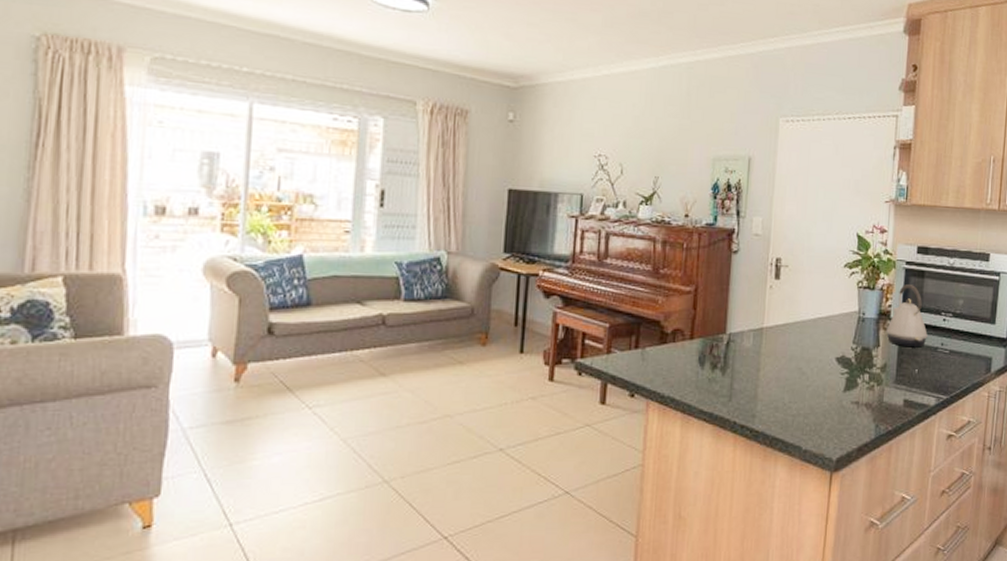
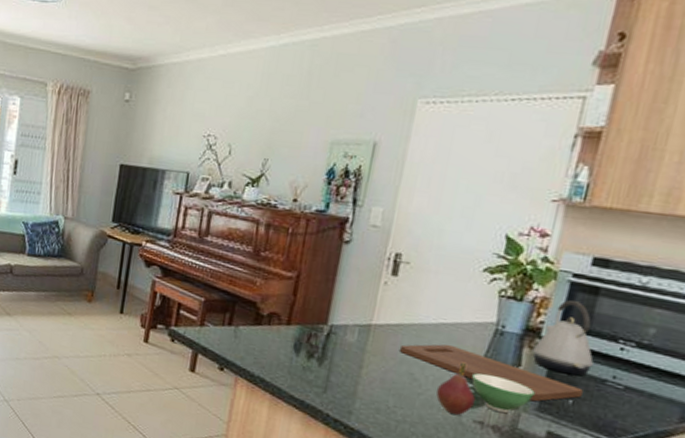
cutting board: none [789,336,924,376] -> present [400,344,583,402]
fruit: none [821,350,850,399] -> present [436,362,475,415]
bowl: none [846,357,892,391] -> present [471,372,535,414]

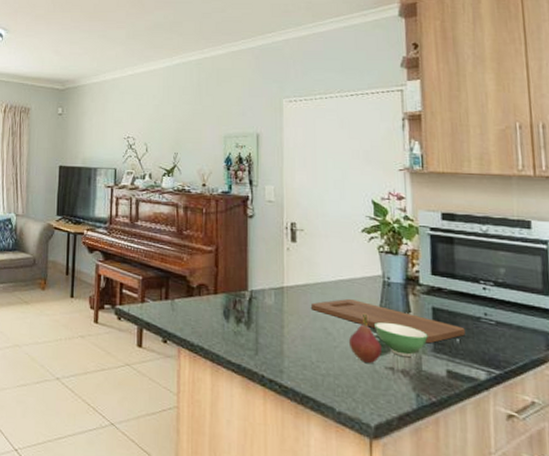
kettle: present [532,300,594,376] -> none [416,250,466,316]

